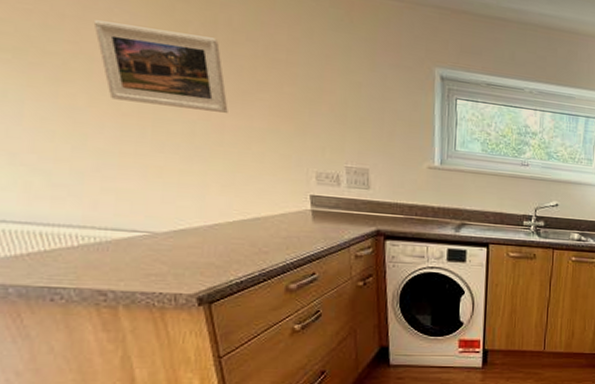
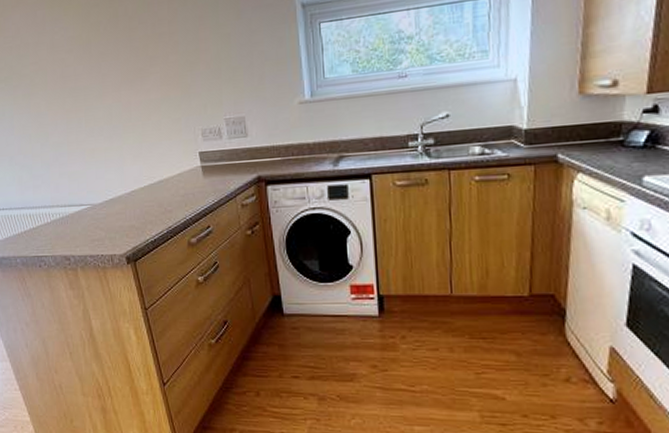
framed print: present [93,20,228,113] -> none [44,30,132,101]

